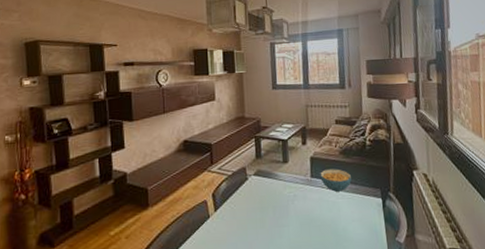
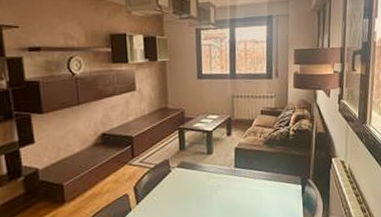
cereal bowl: present [320,169,352,192] -> none [244,158,274,181]

